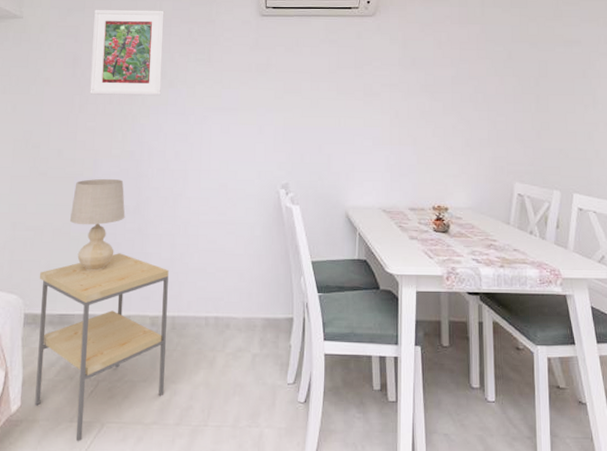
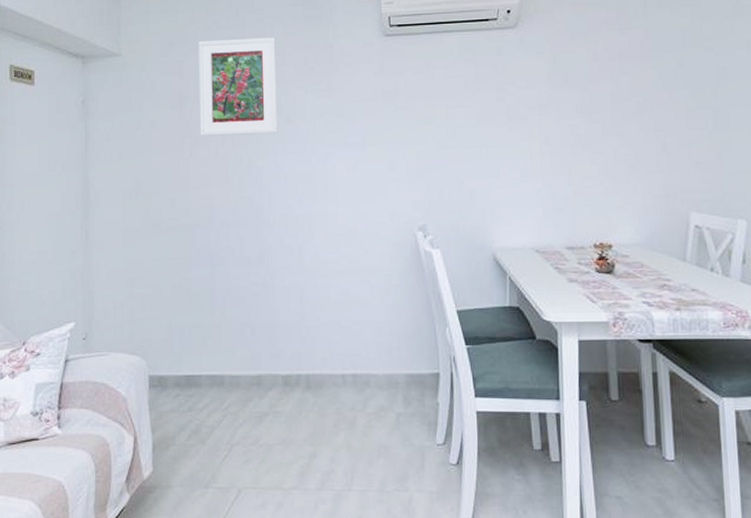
side table: present [35,253,169,442] -> none [161,308,303,509]
table lamp: present [69,178,125,272] -> none [188,227,248,329]

